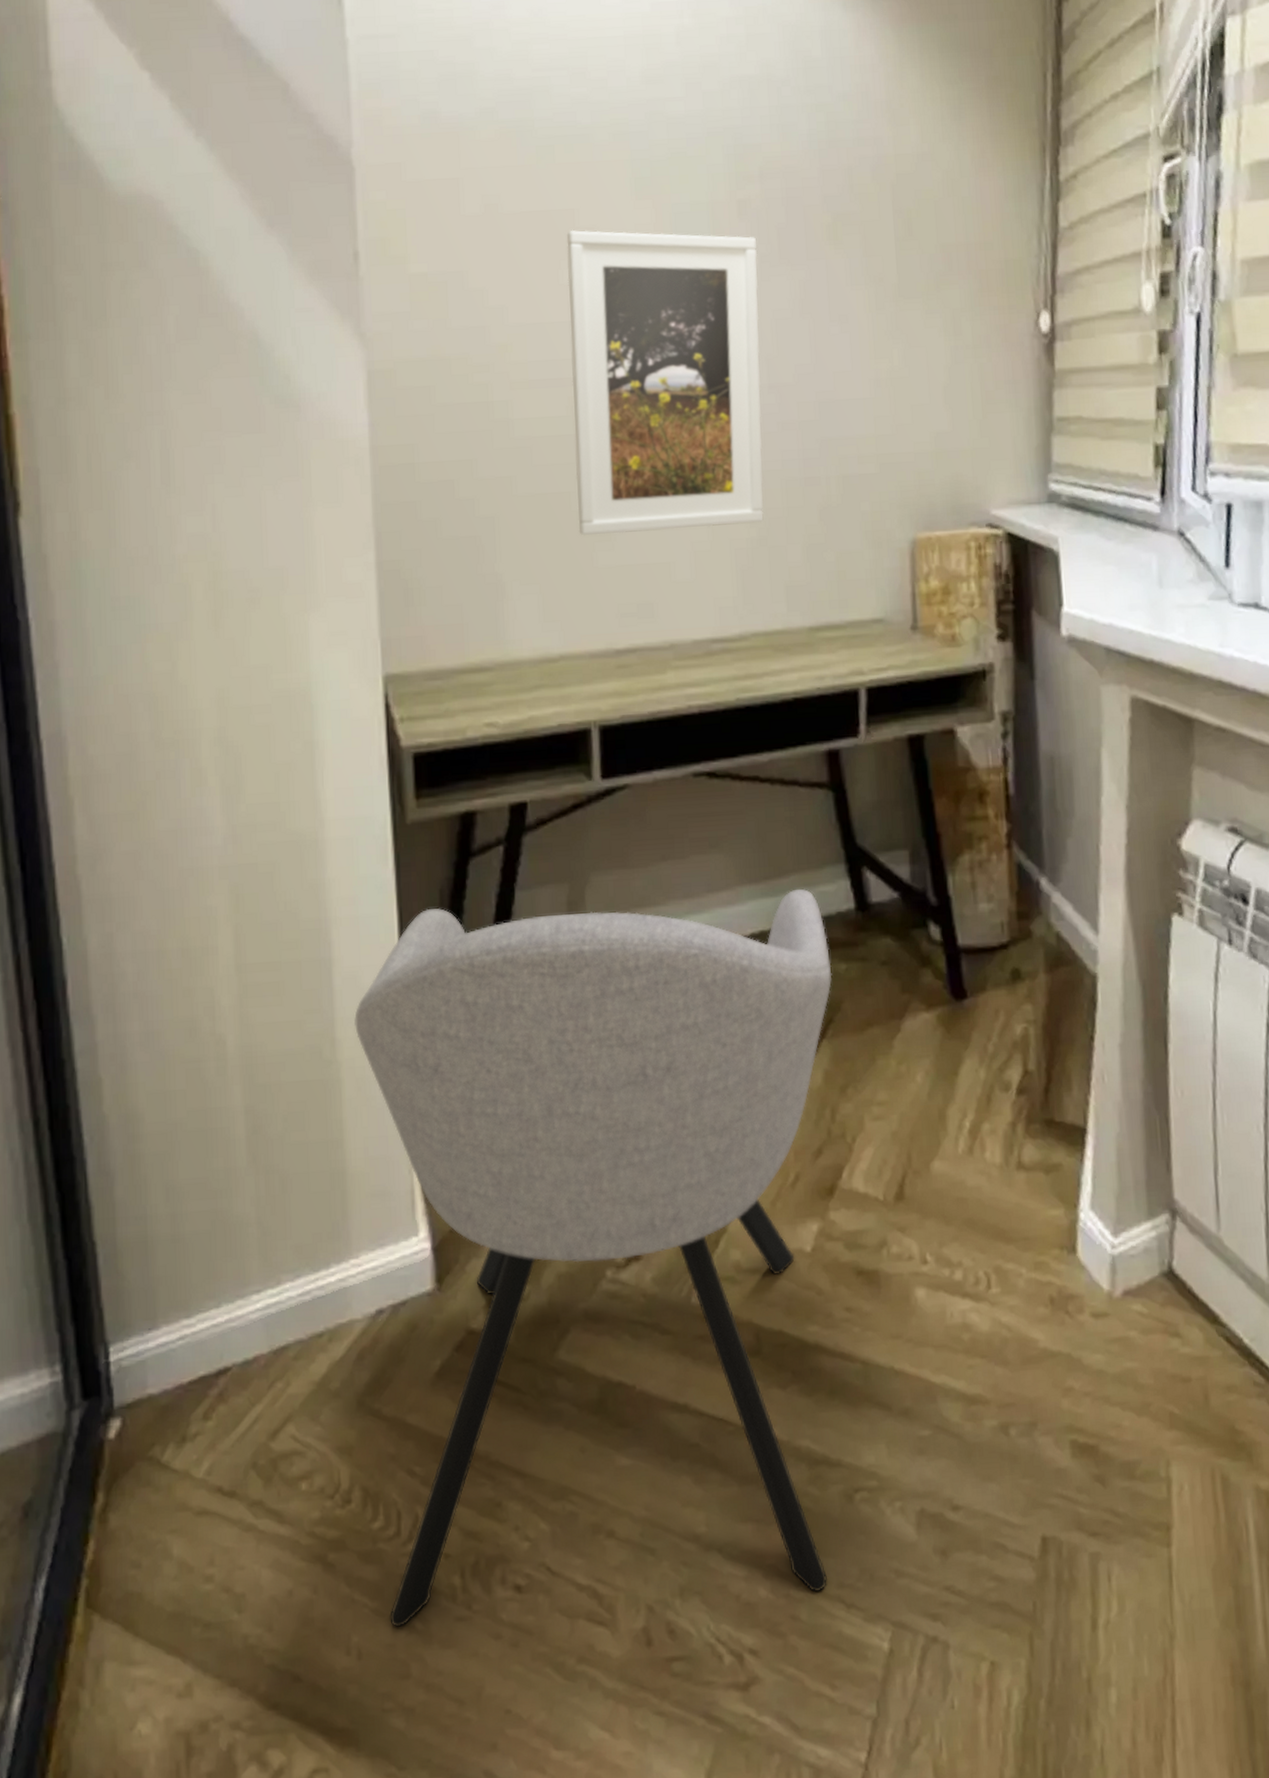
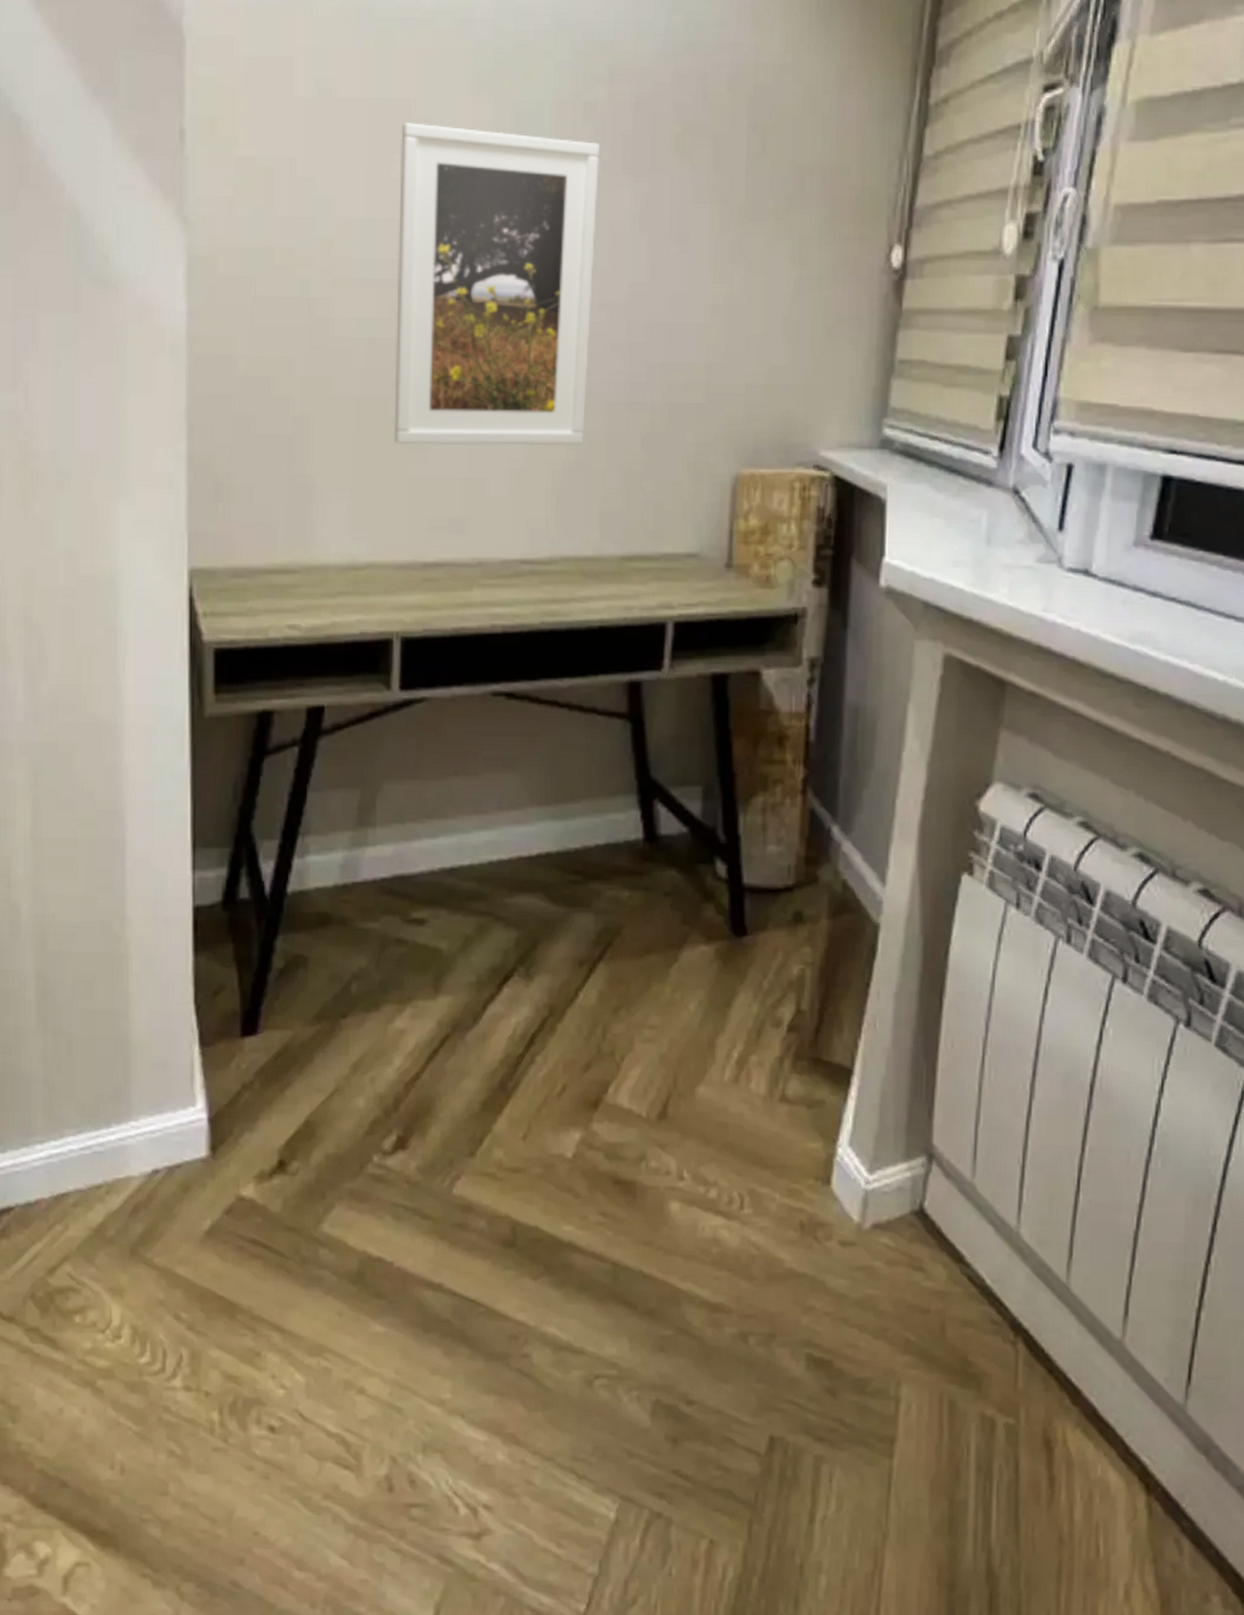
chair: present [354,888,832,1628] -> none [144,802,615,1461]

